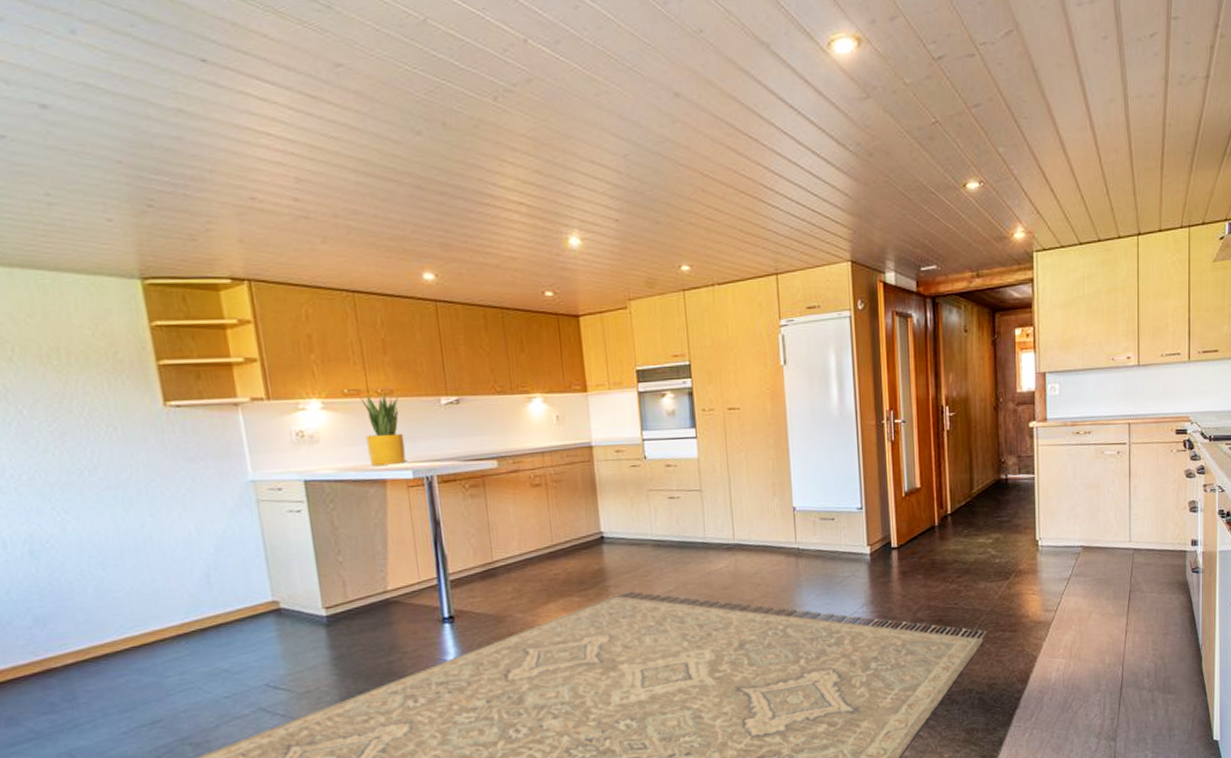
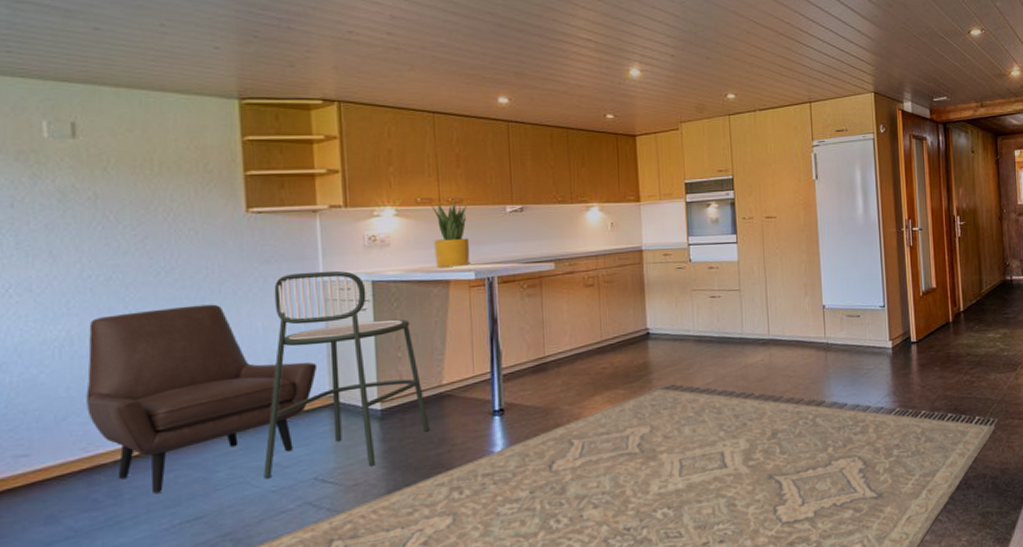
chair: none [19,505,257,698] -> present [86,304,318,494]
bar stool: none [202,469,378,685] -> present [264,270,430,479]

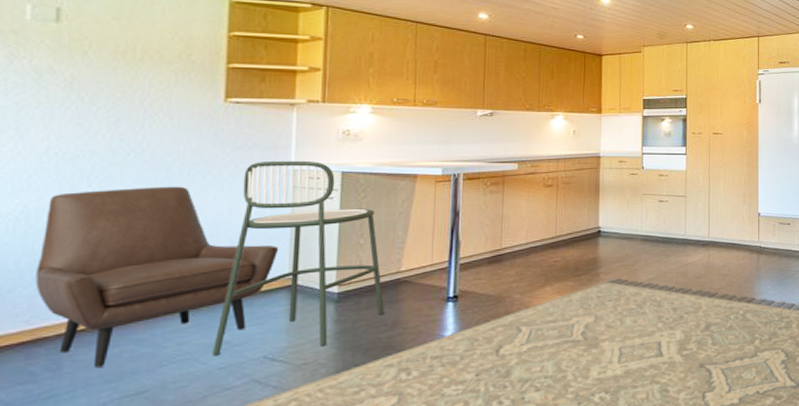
planter: present [431,201,470,267] -> none [405,103,441,162]

